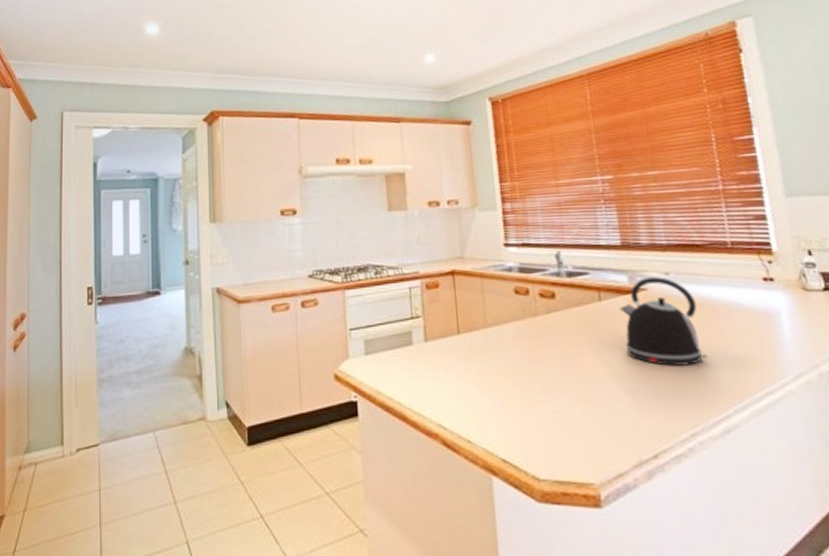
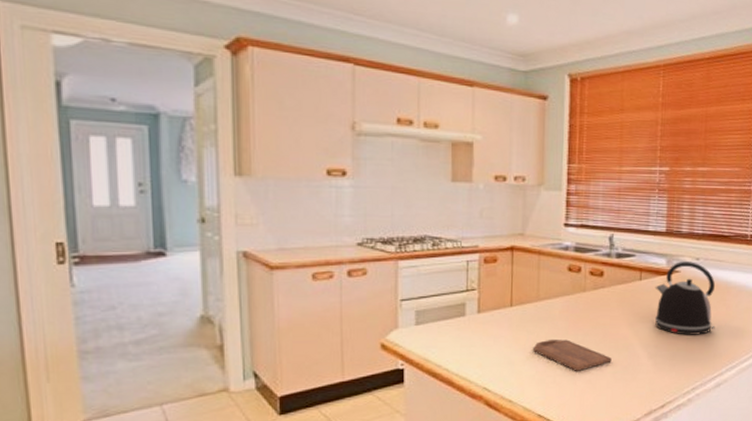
cutting board: none [488,370,580,408] -> present [533,339,612,371]

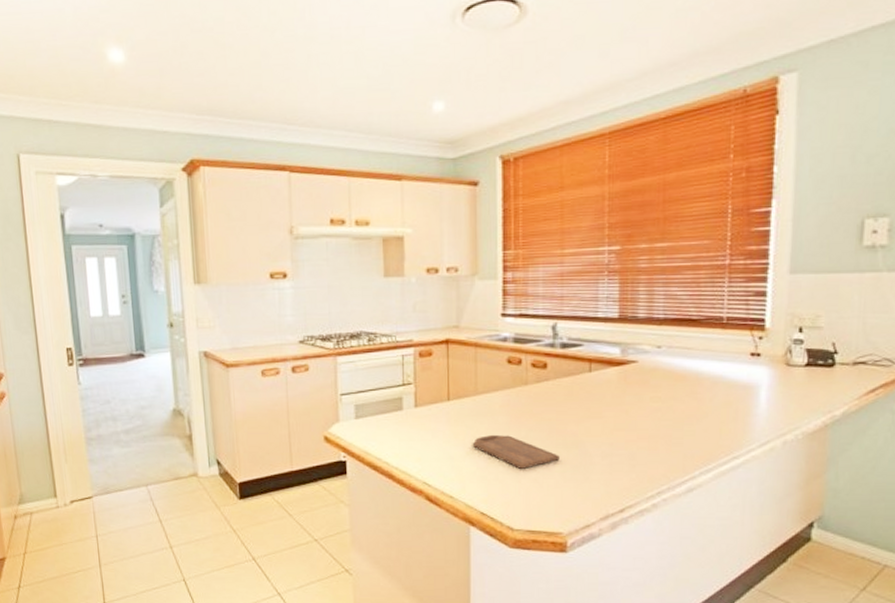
kettle: present [654,261,715,335] -> none [607,350,684,433]

